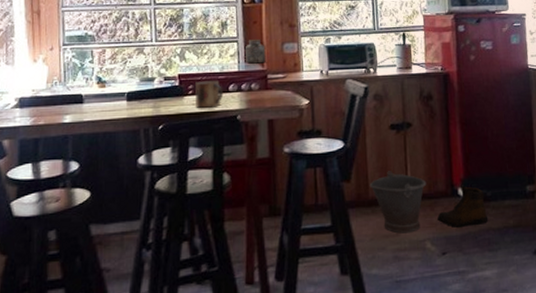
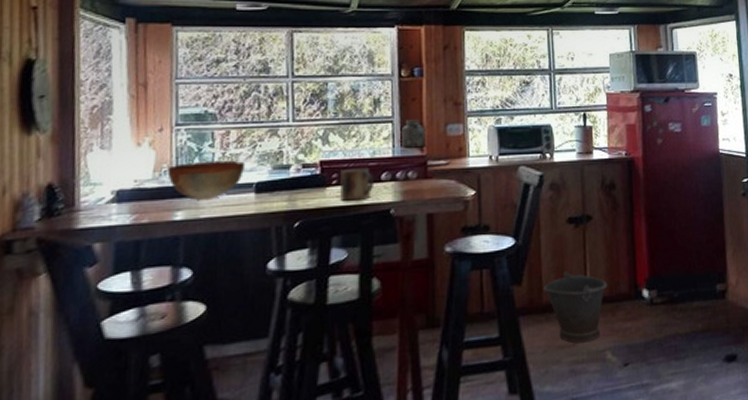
bowl: none [57,73,119,106] -> present [167,160,246,200]
boot: present [436,186,489,228] -> none [618,287,675,334]

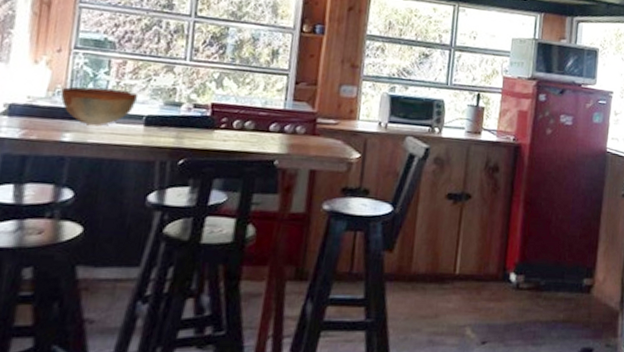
mug: present [339,167,375,201] -> none [227,115,263,148]
jar: present [402,118,426,148] -> none [294,75,320,105]
bucket: present [543,271,608,343] -> none [413,245,477,316]

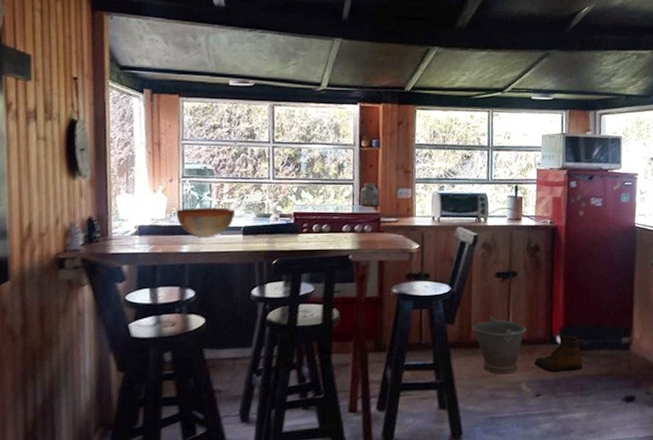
jar: none [294,75,320,105] -> present [360,182,380,207]
bucket: none [413,245,477,316] -> present [472,316,527,375]
boot: none [481,271,538,316] -> present [533,335,583,372]

